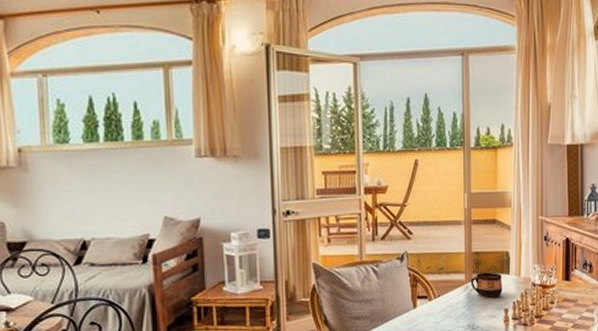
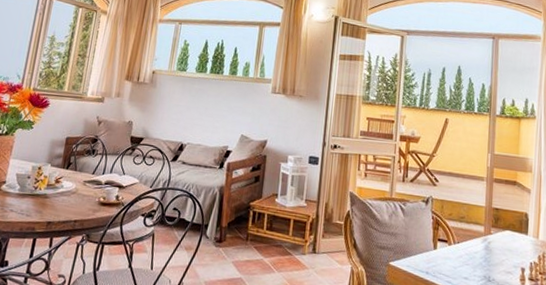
cup: present [470,272,503,298] -> none [489,228,520,255]

